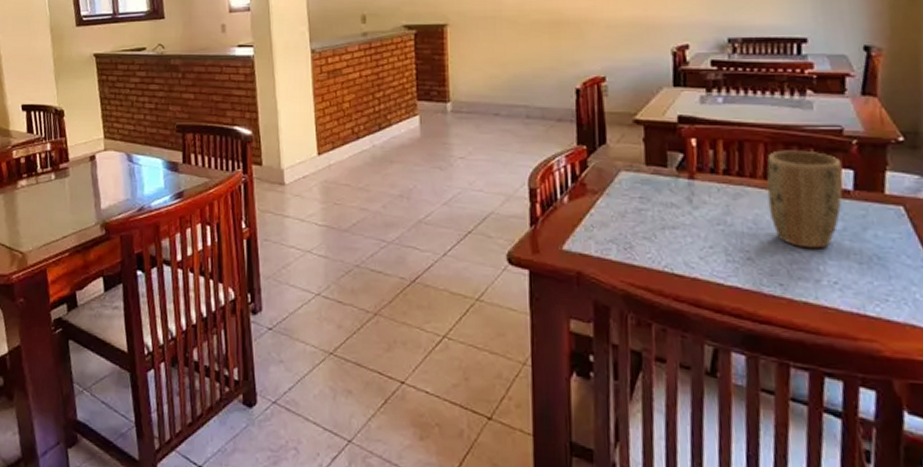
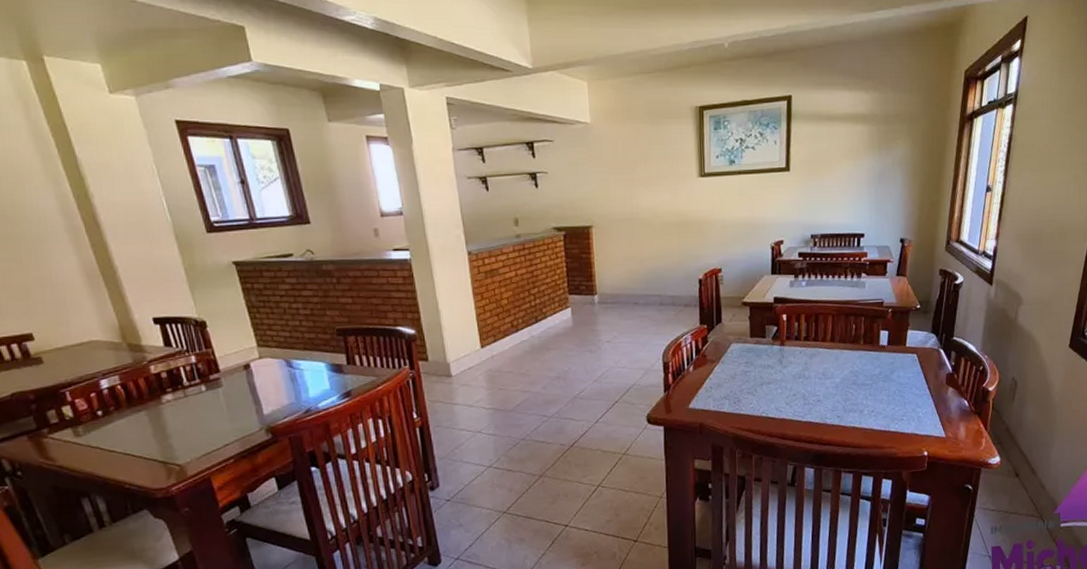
plant pot: present [766,150,843,249] -> none [832,319,881,390]

